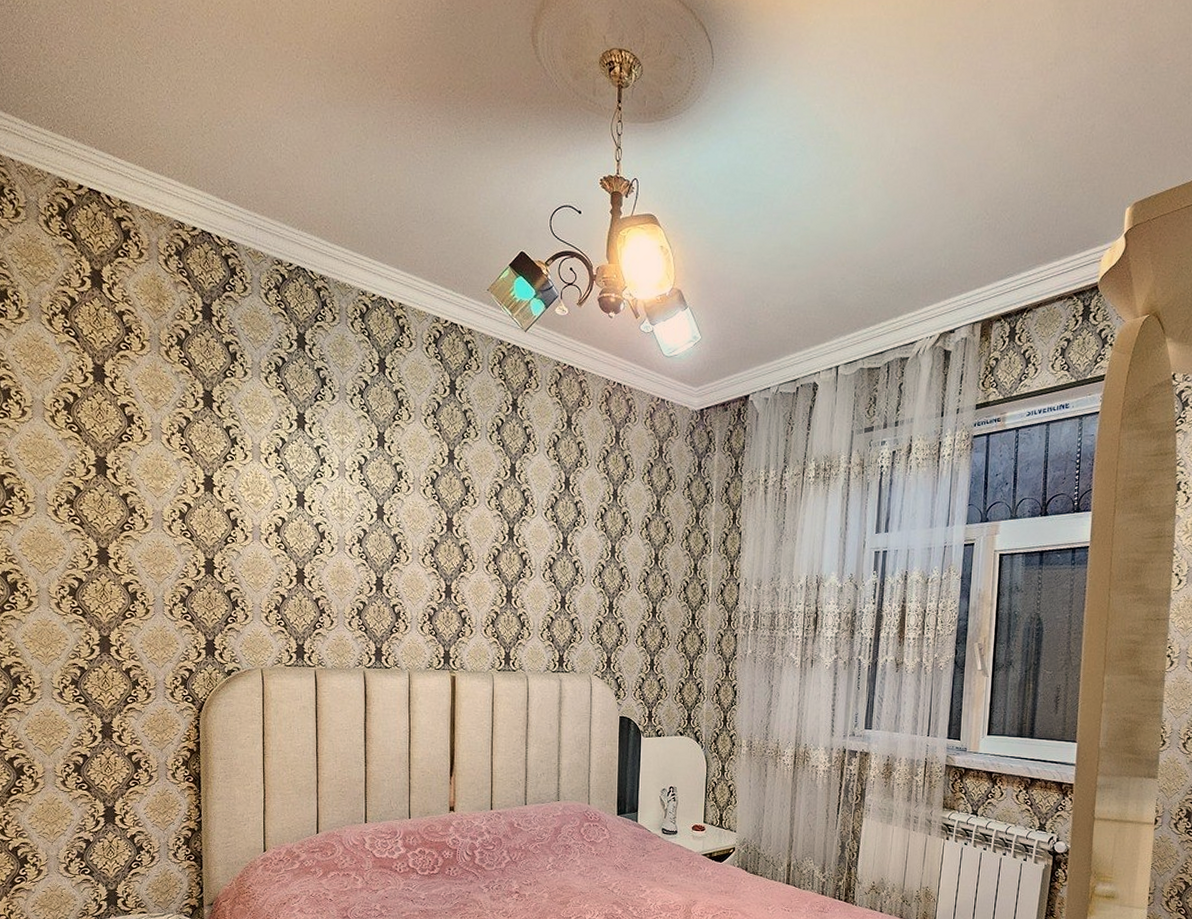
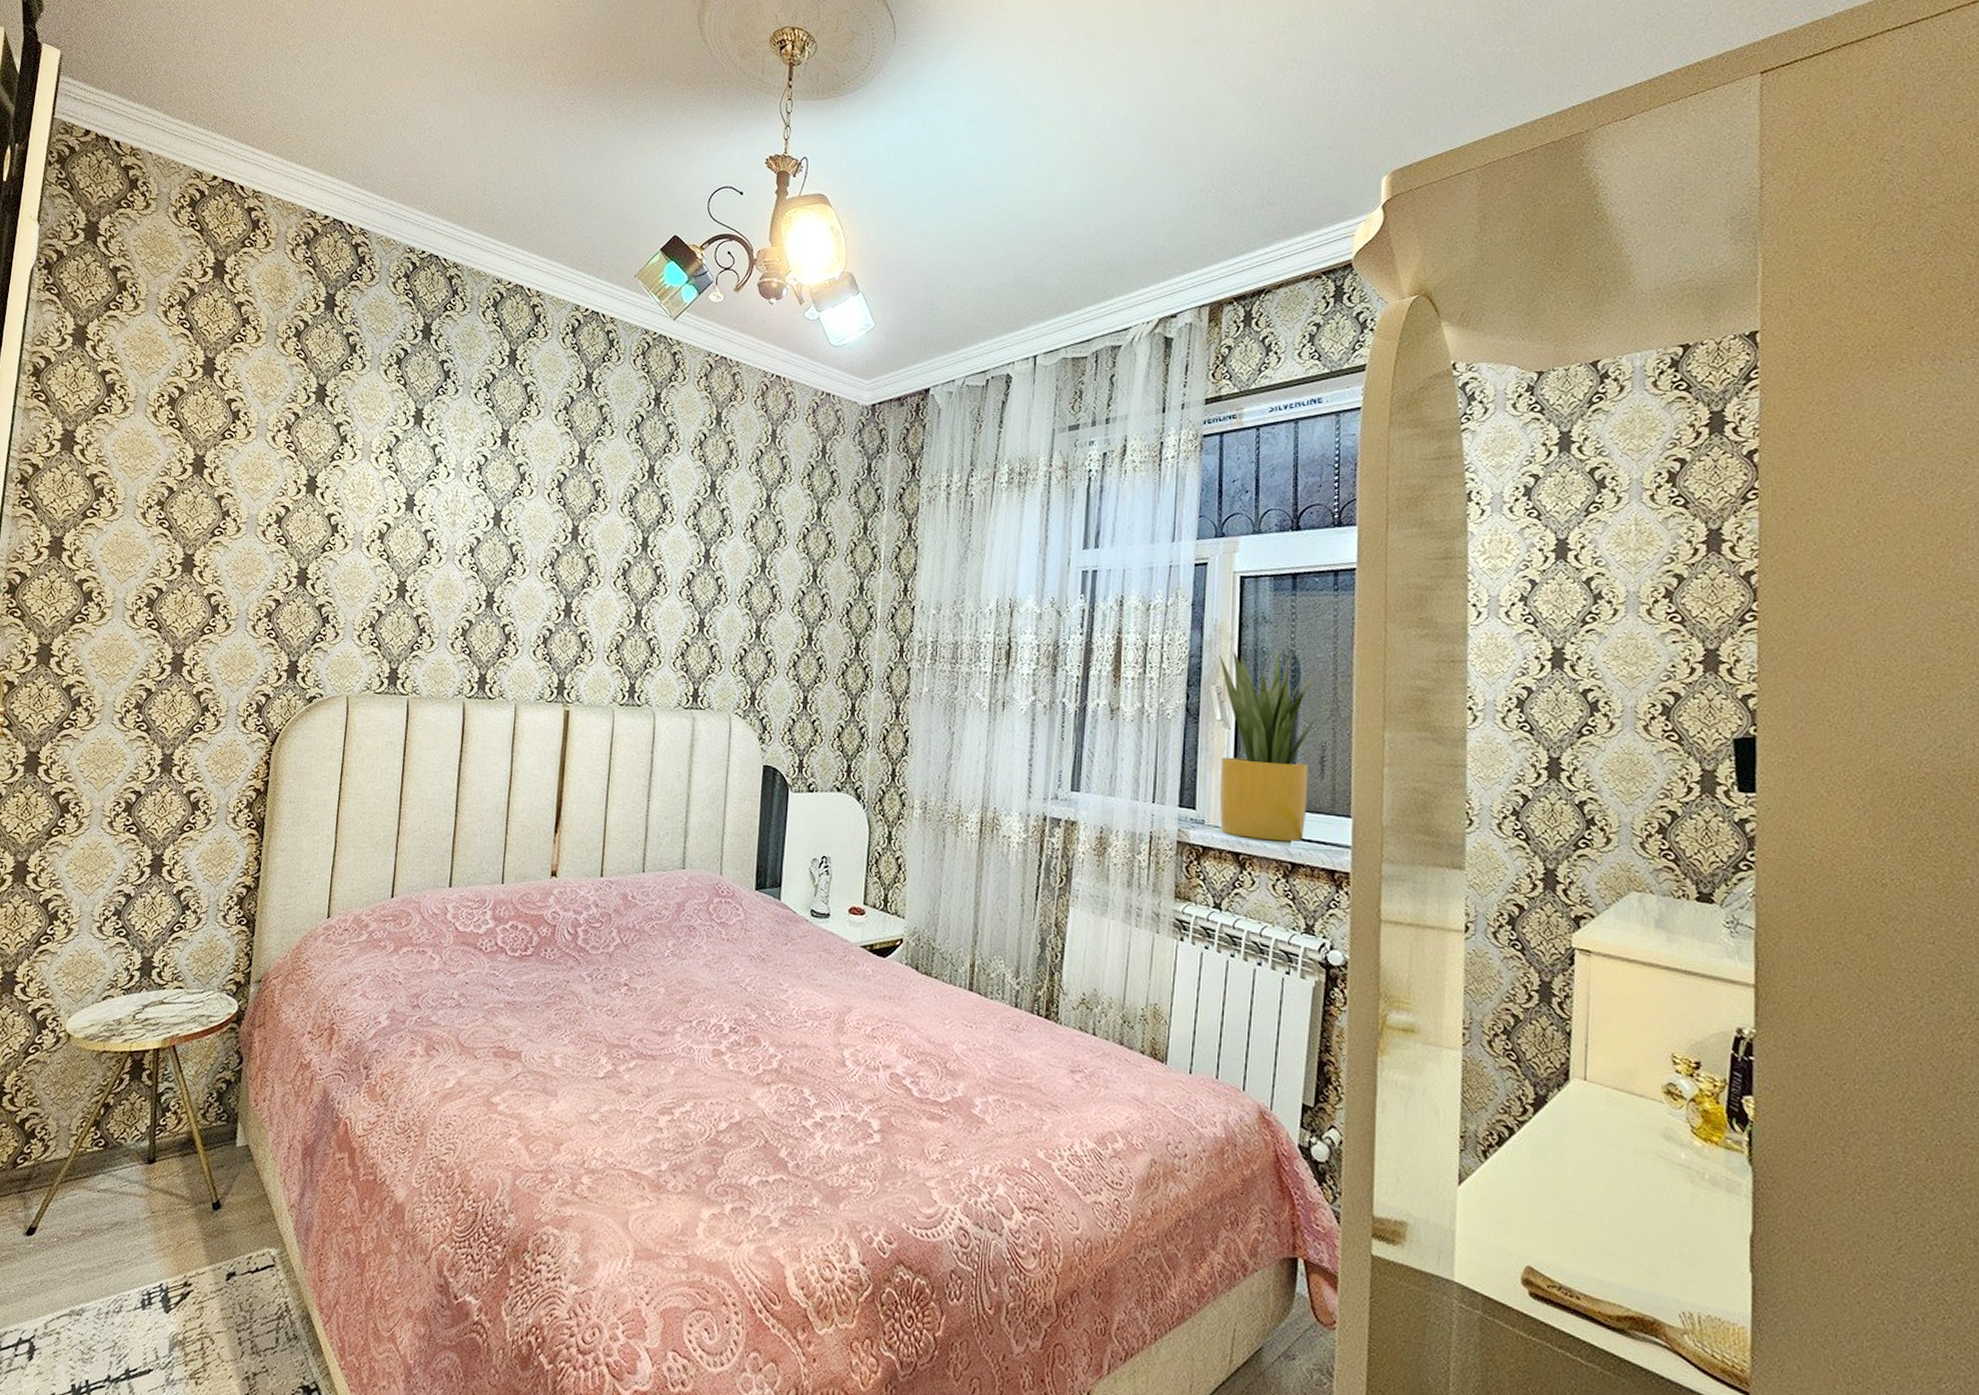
planter: none [978,613,1065,763] -> present [1219,649,1330,842]

